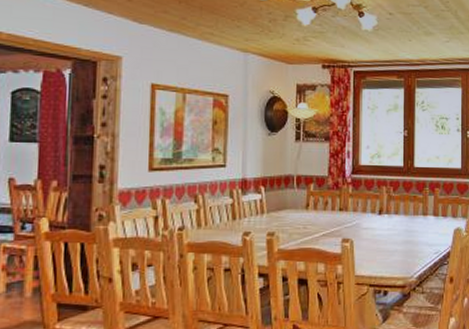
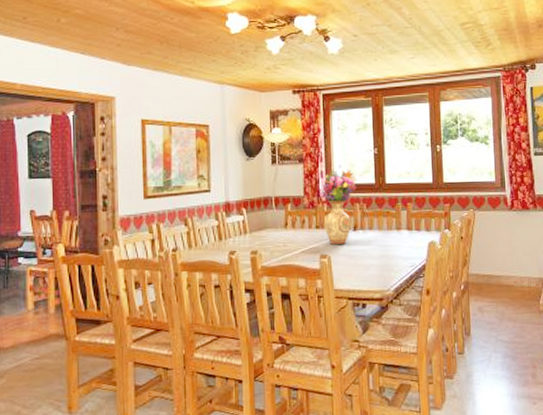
flower arrangement: none [347,148,385,228] -> present [321,168,357,244]

